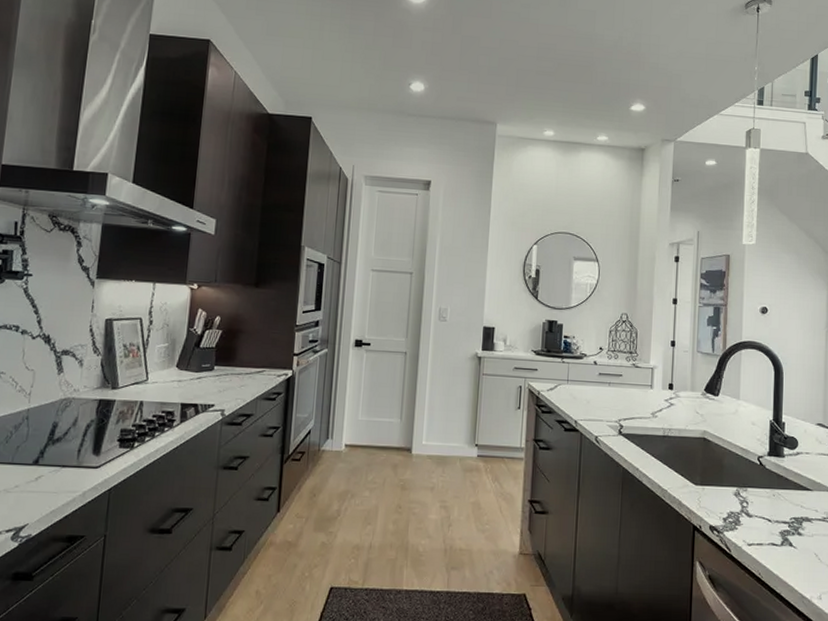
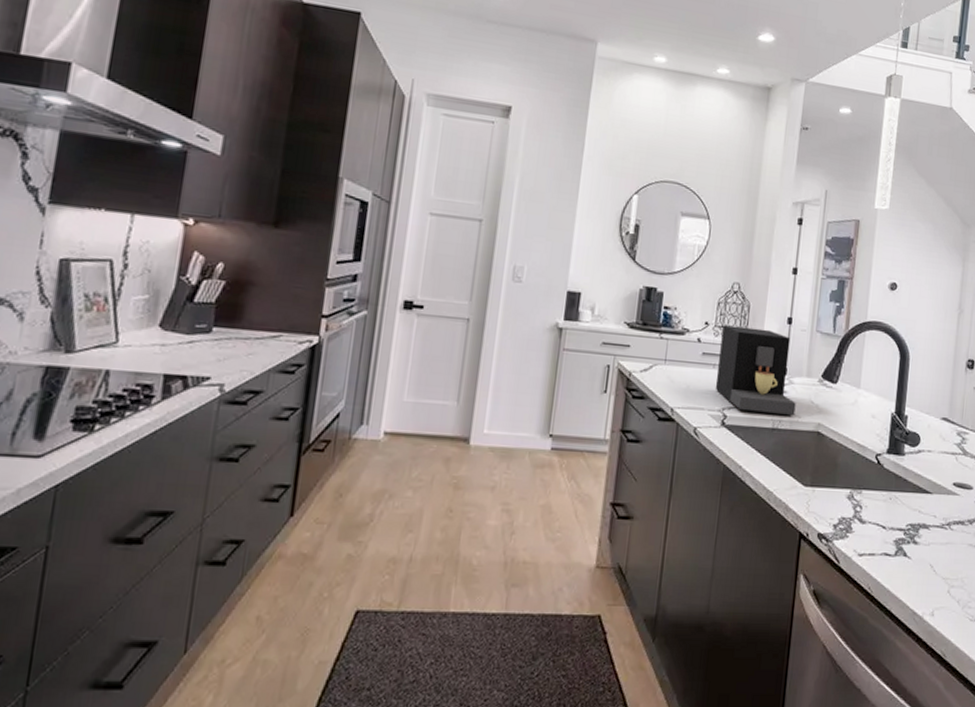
coffee maker: none [611,349,683,424] -> present [715,325,796,415]

